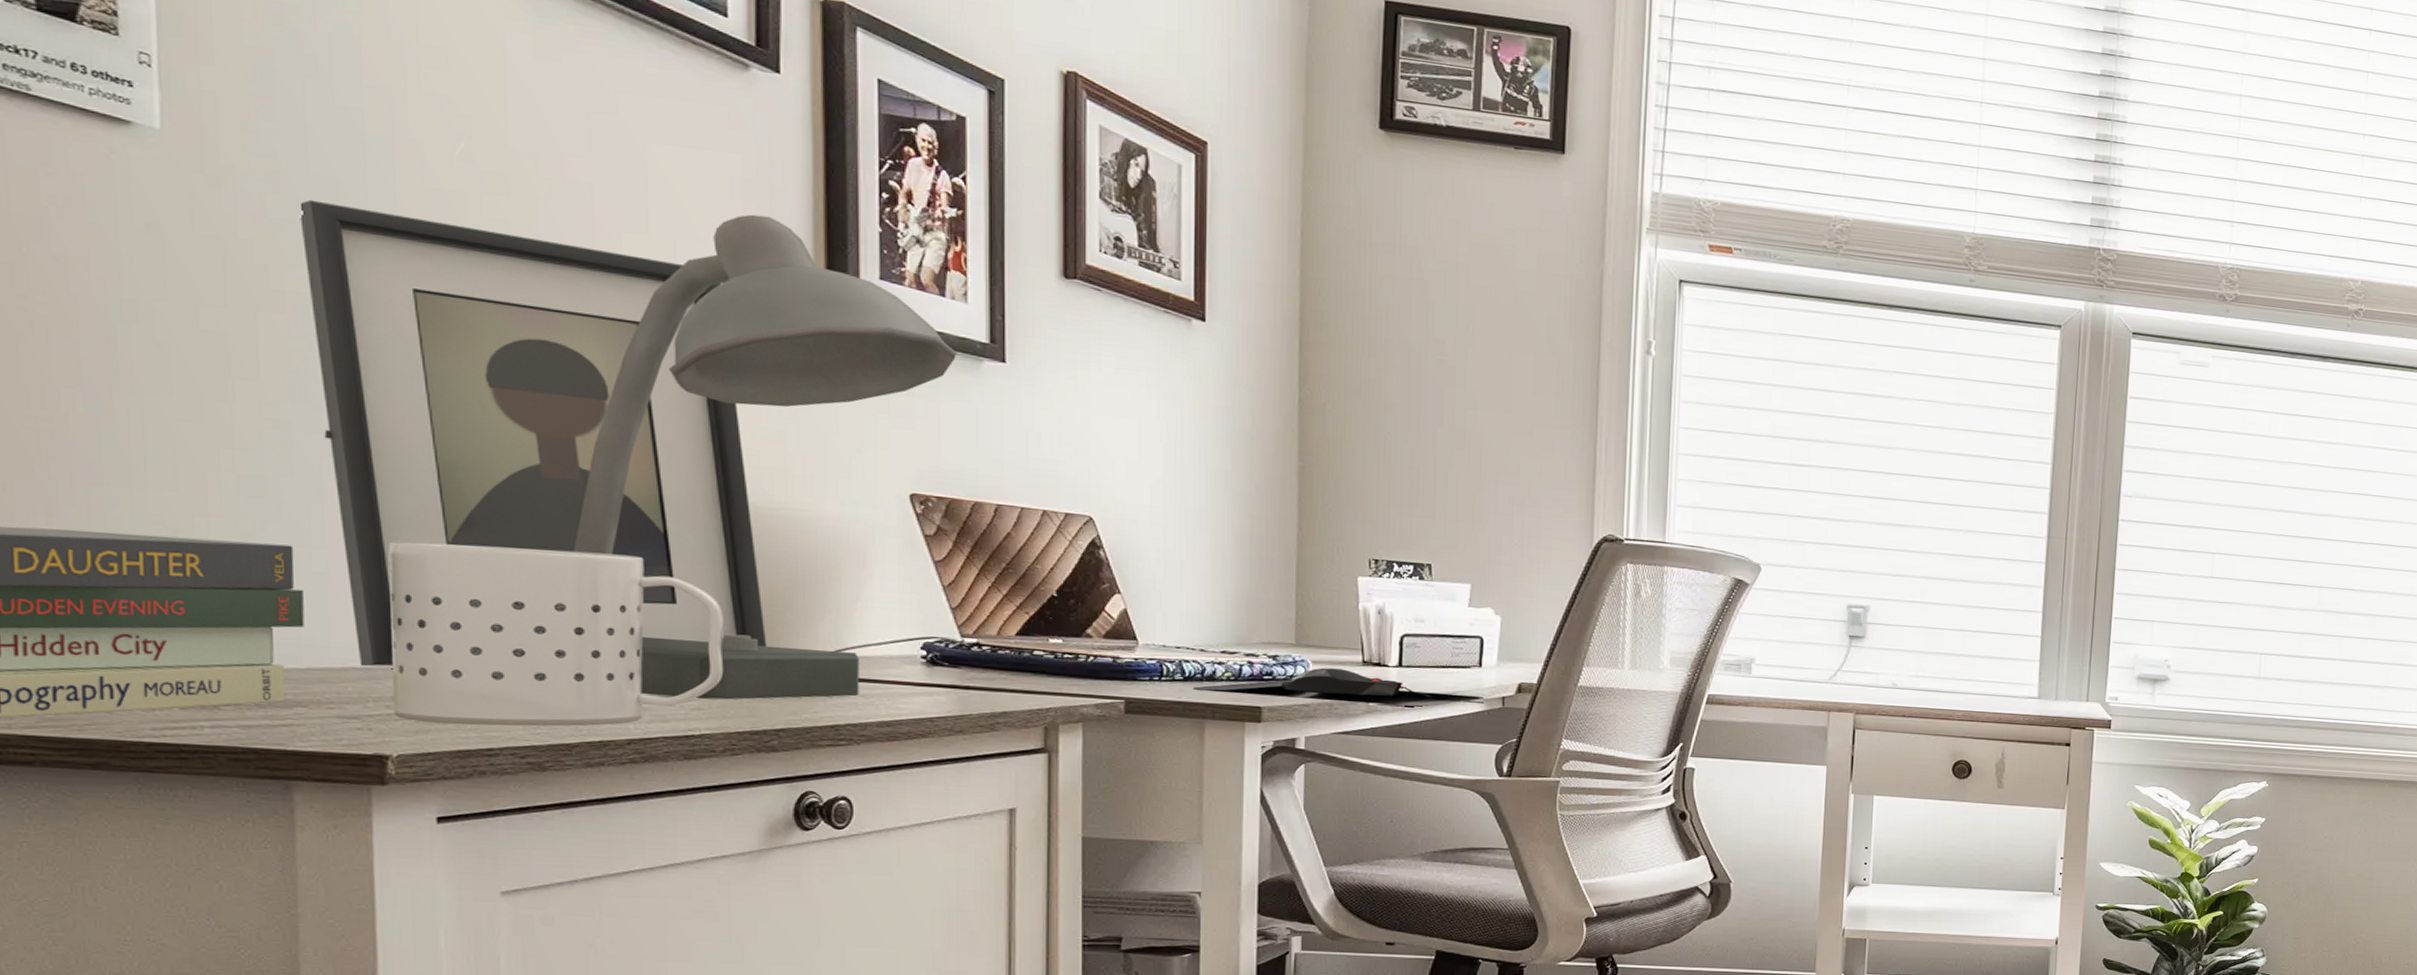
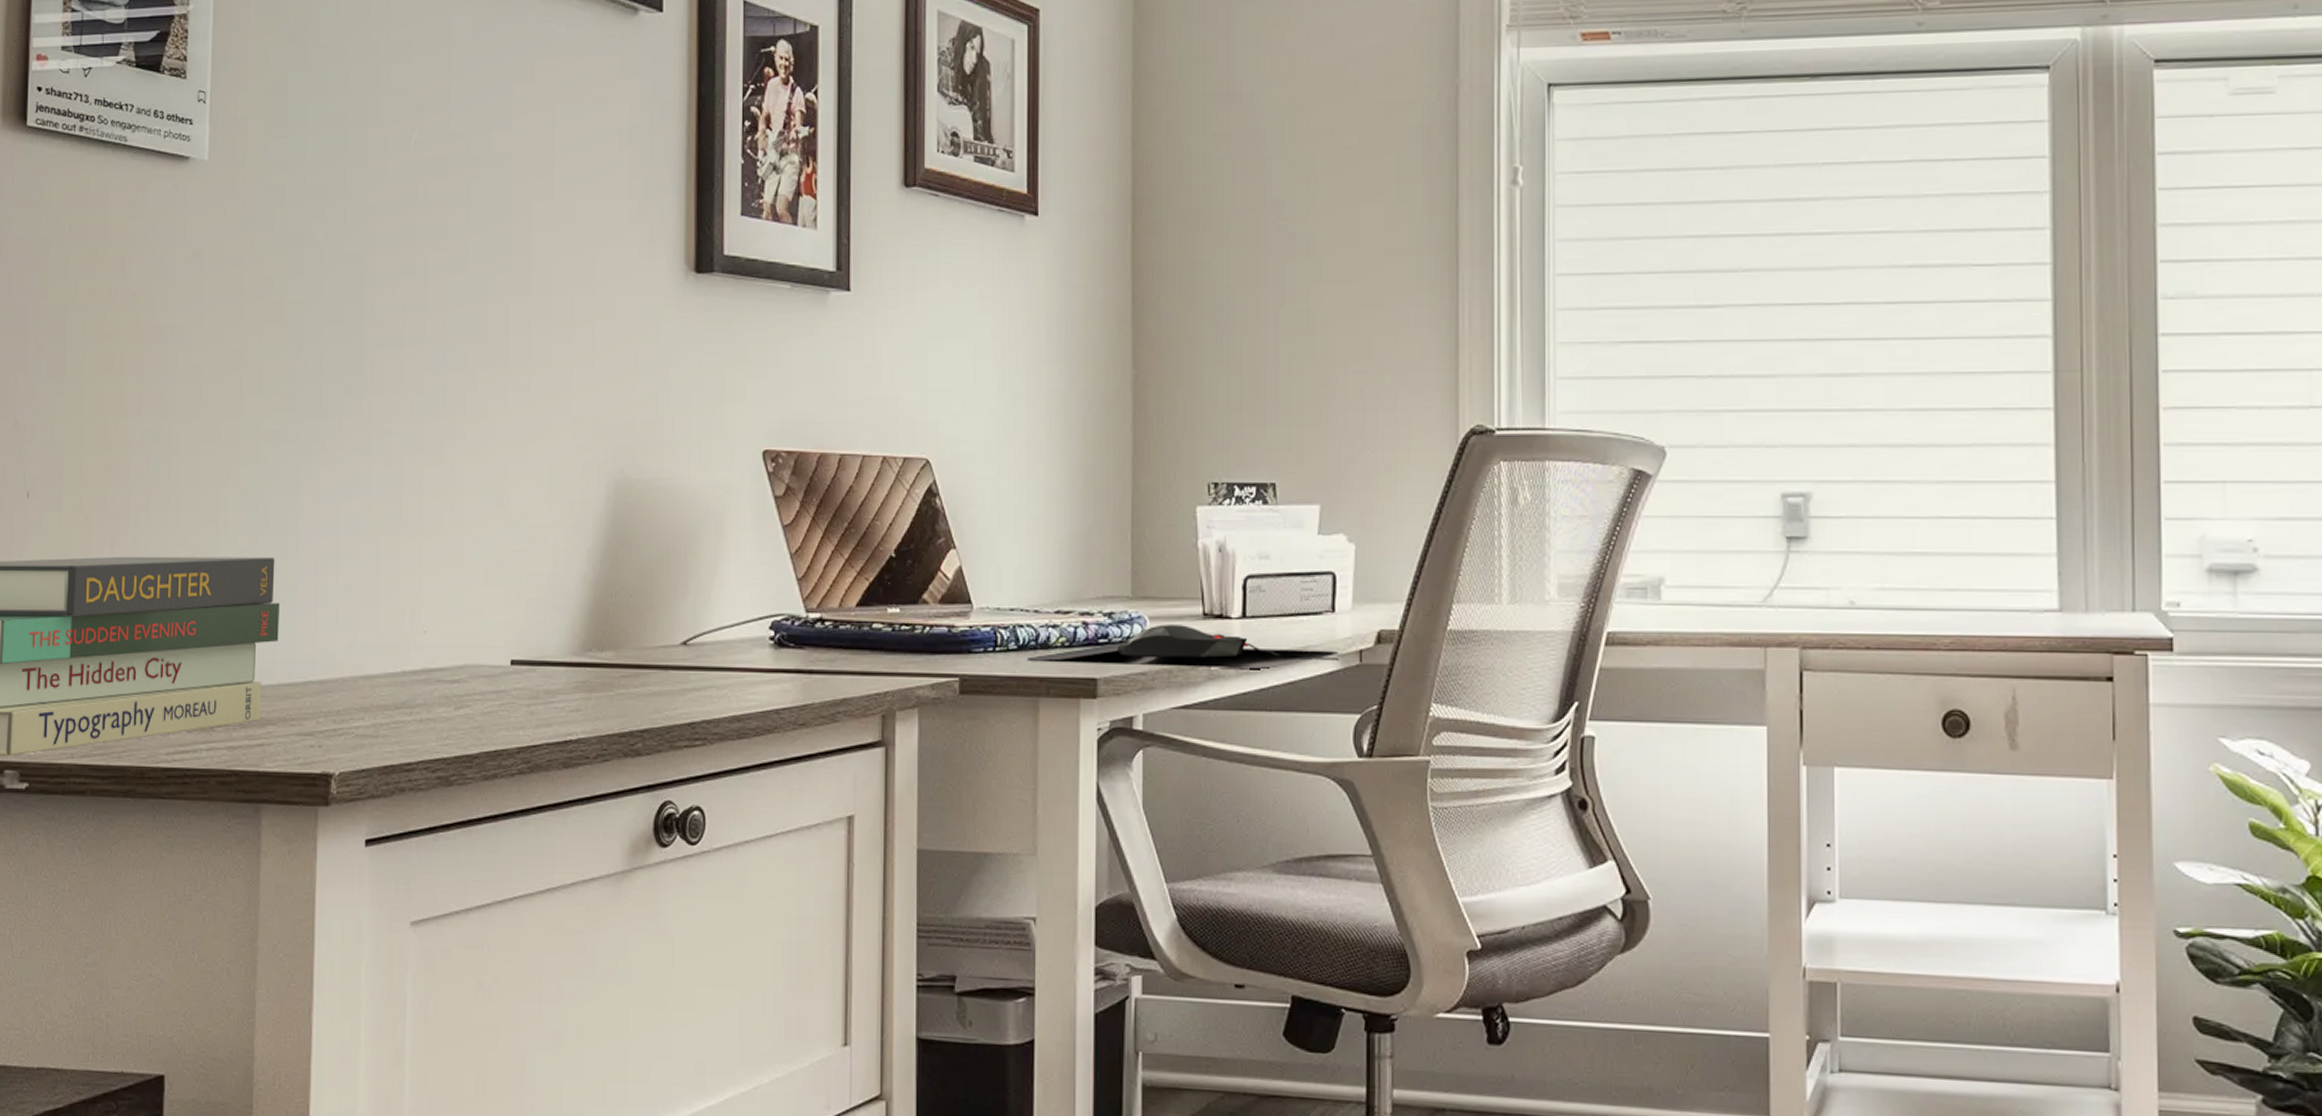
picture frame: present [297,199,768,667] -> none [296,209,636,680]
mug: present [388,541,724,727] -> none [338,543,600,738]
desk lamp: present [573,214,958,700] -> none [482,163,807,699]

